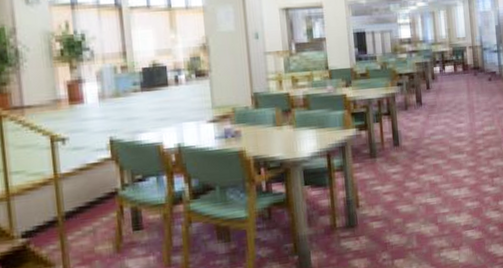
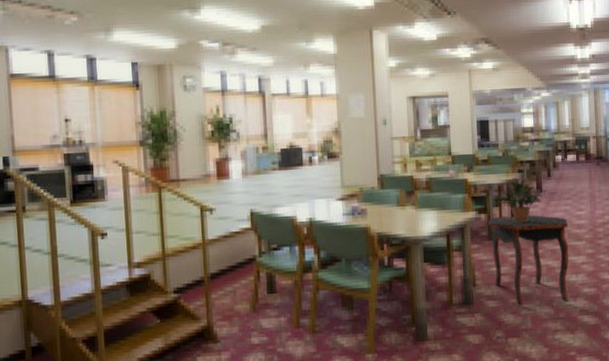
side table: none [369,129,453,224] -> present [488,215,569,305]
potted plant: none [380,91,423,139] -> present [500,178,543,223]

